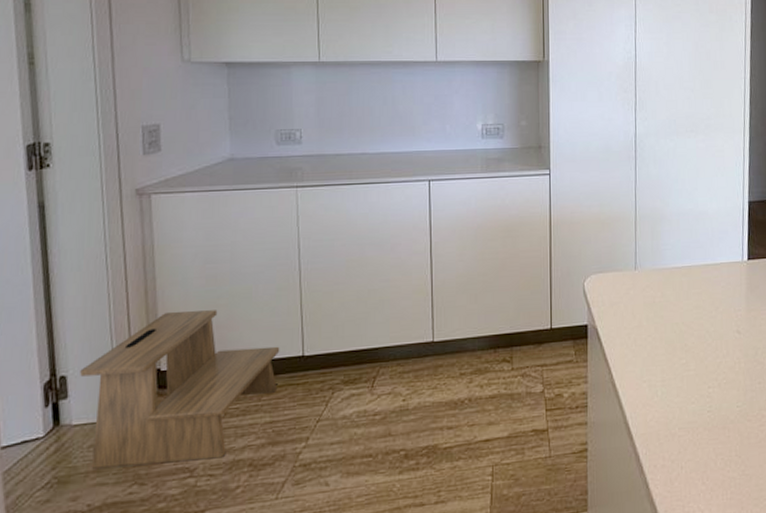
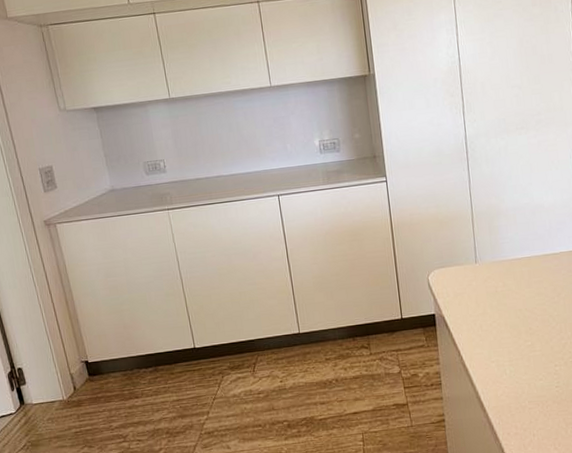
step stool: present [80,310,280,469] -> none [31,314,179,435]

